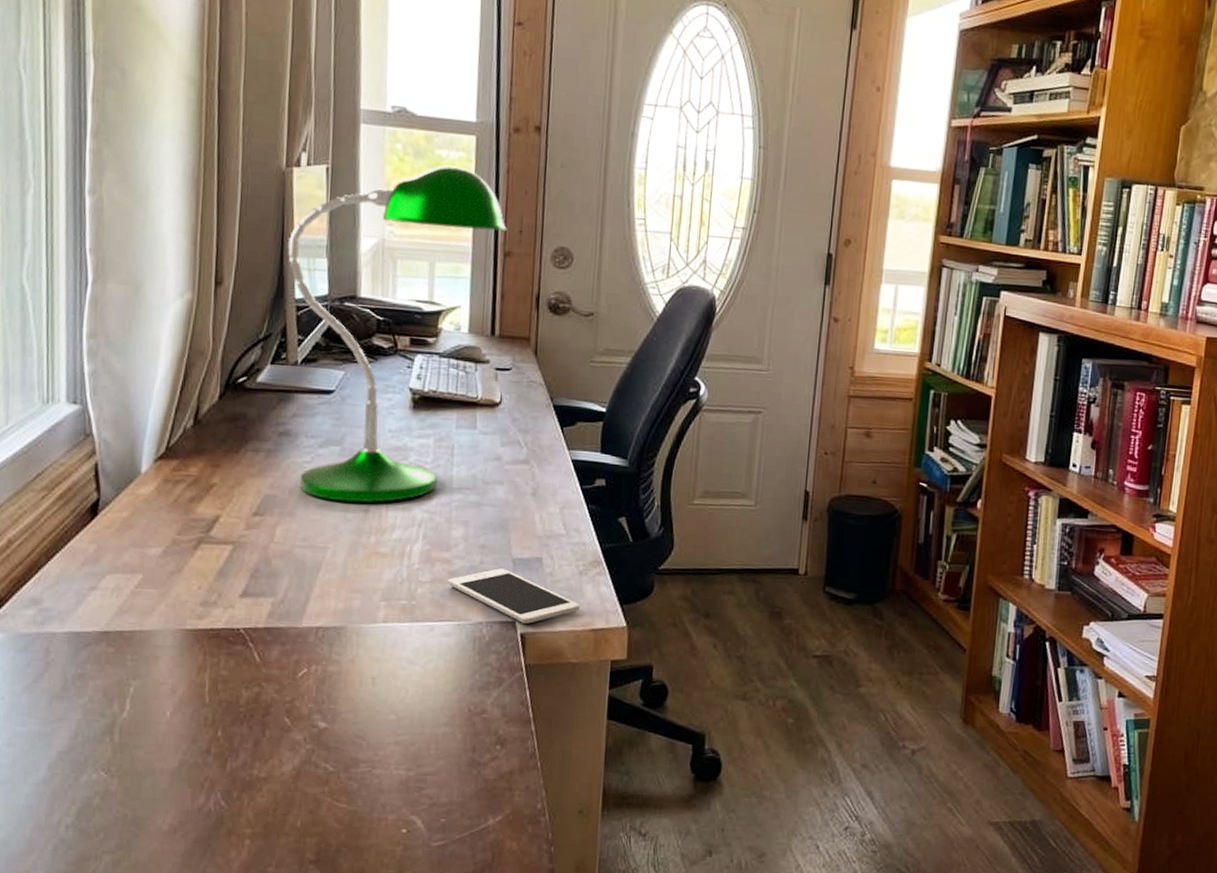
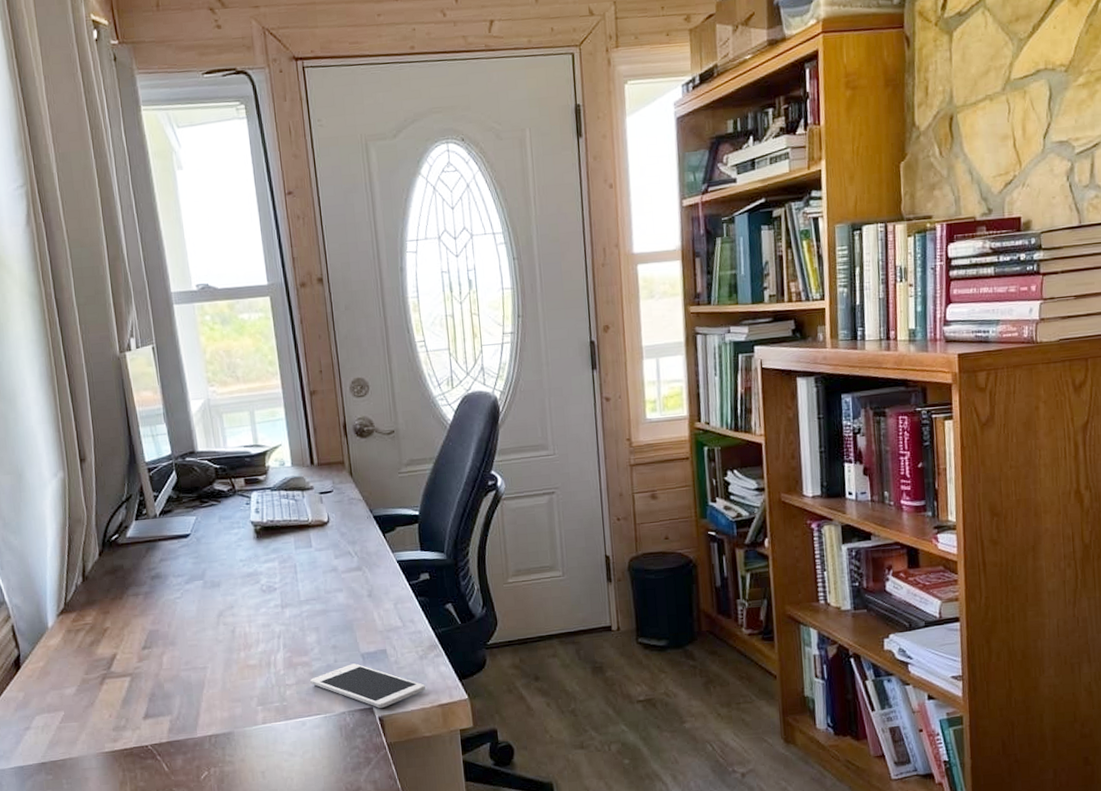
desk lamp: present [288,165,507,503] -> none [132,325,309,627]

